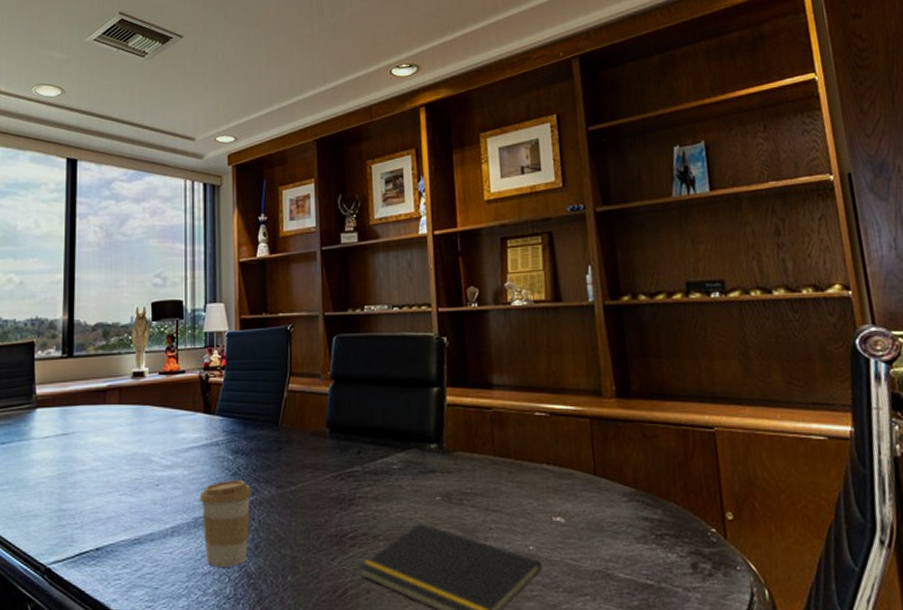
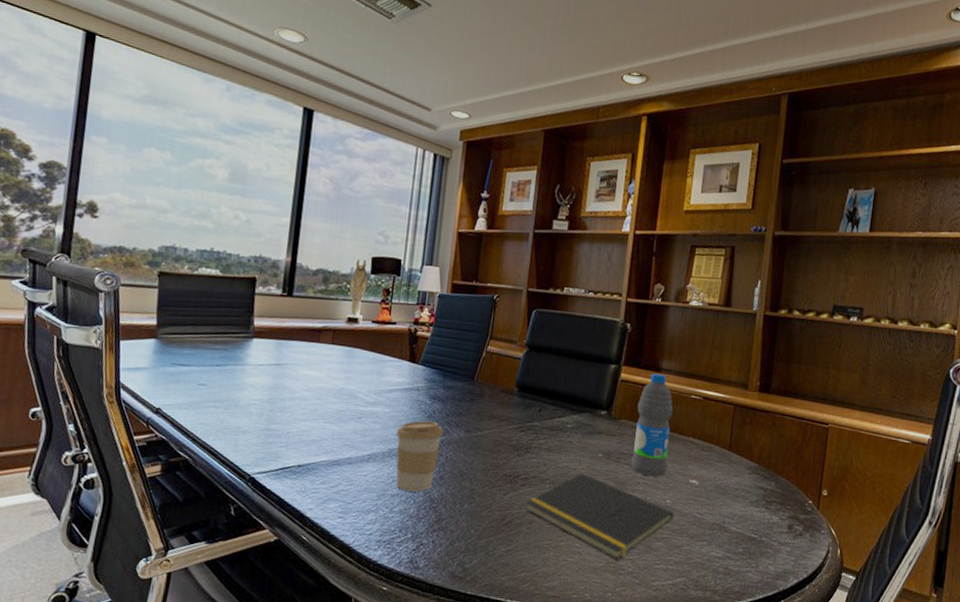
water bottle: none [472,391,523,519] -> present [631,373,674,478]

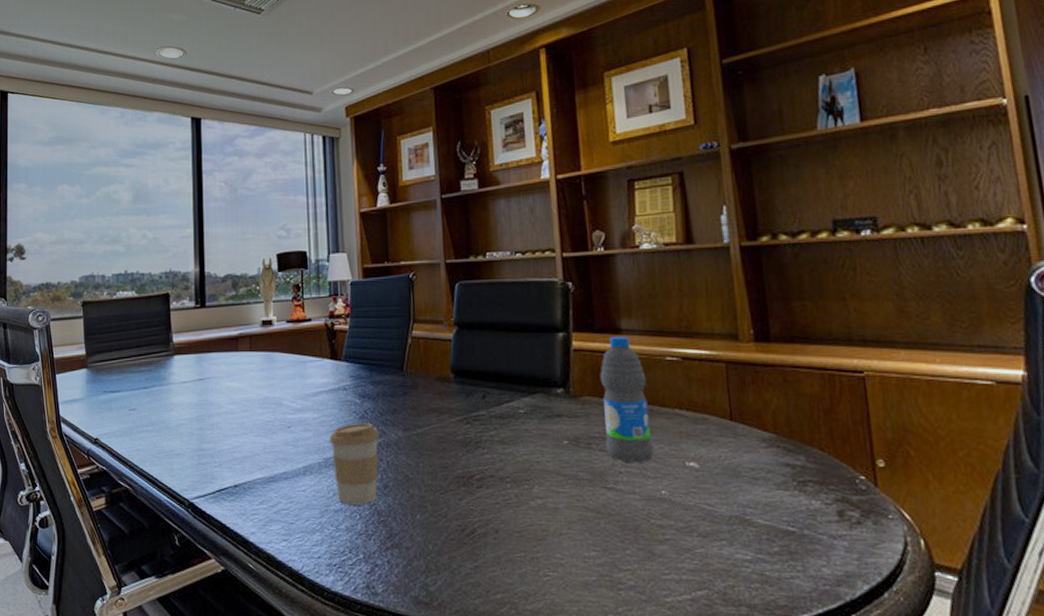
notepad: present [525,473,674,560] -> none [486,466,676,572]

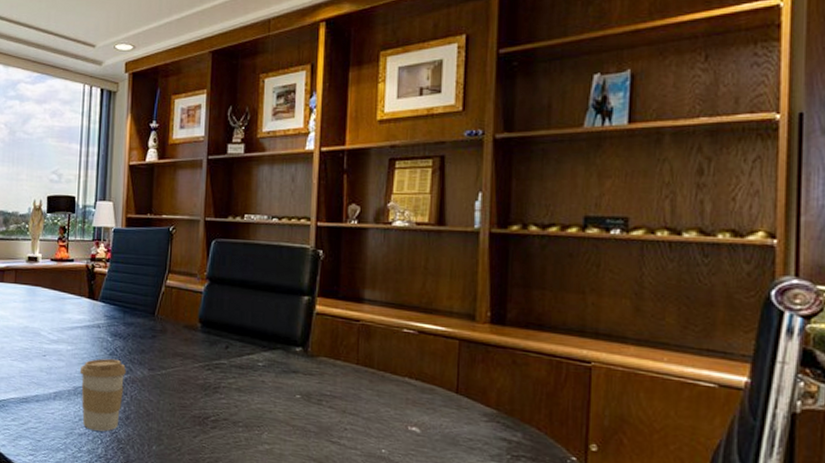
water bottle: present [600,336,654,463] -> none [335,304,382,423]

